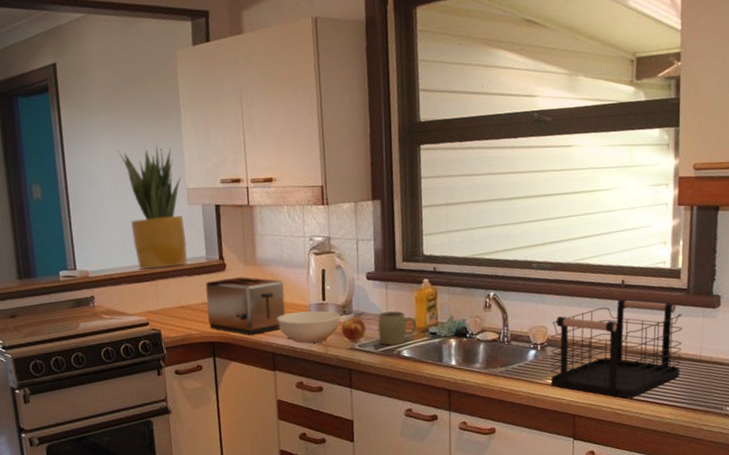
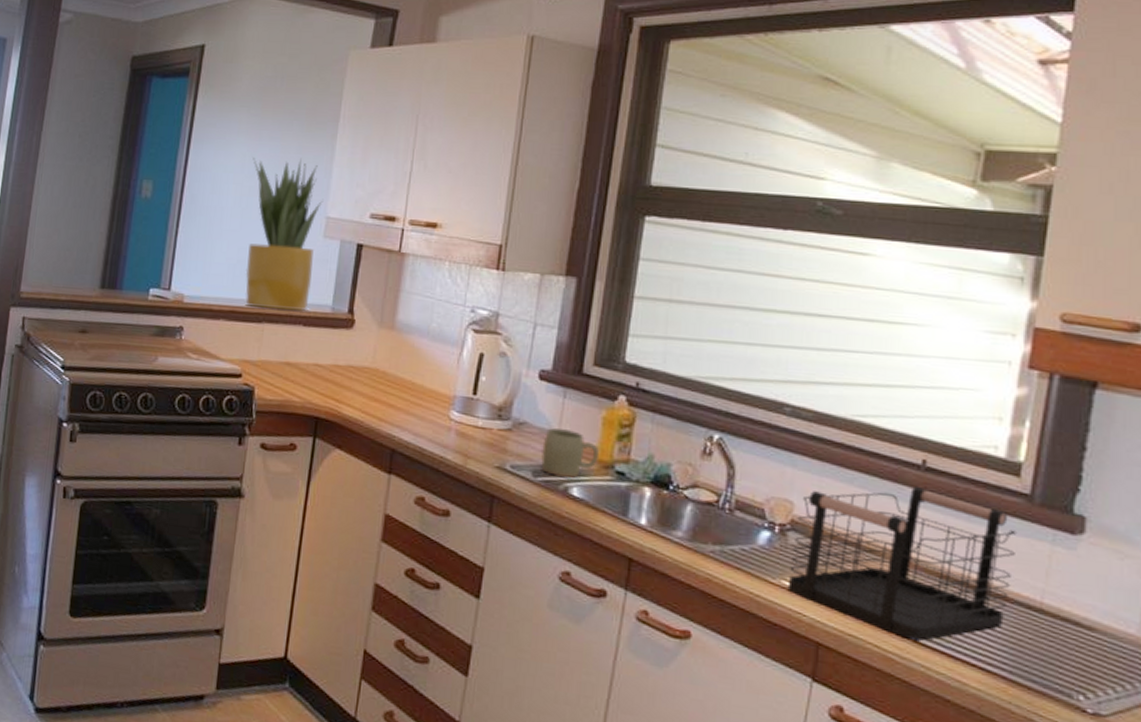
toaster: present [205,276,285,335] -> none [316,337,425,420]
bowl: present [277,310,341,344] -> none [406,401,494,450]
fruit: present [341,317,367,343] -> none [490,425,527,461]

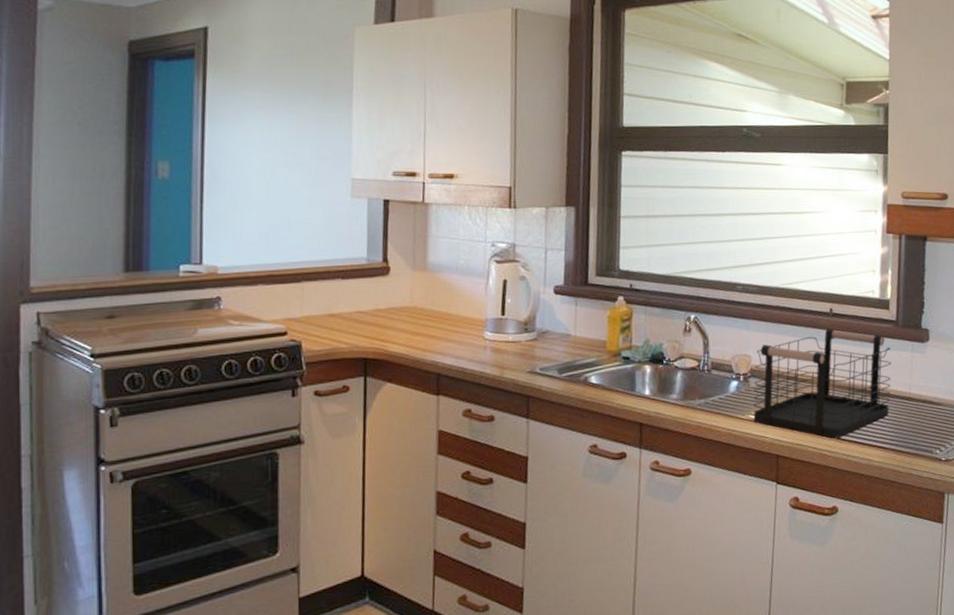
planter: present [245,158,323,312] -> none [272,128,347,269]
mug: present [541,428,599,478] -> none [563,331,608,370]

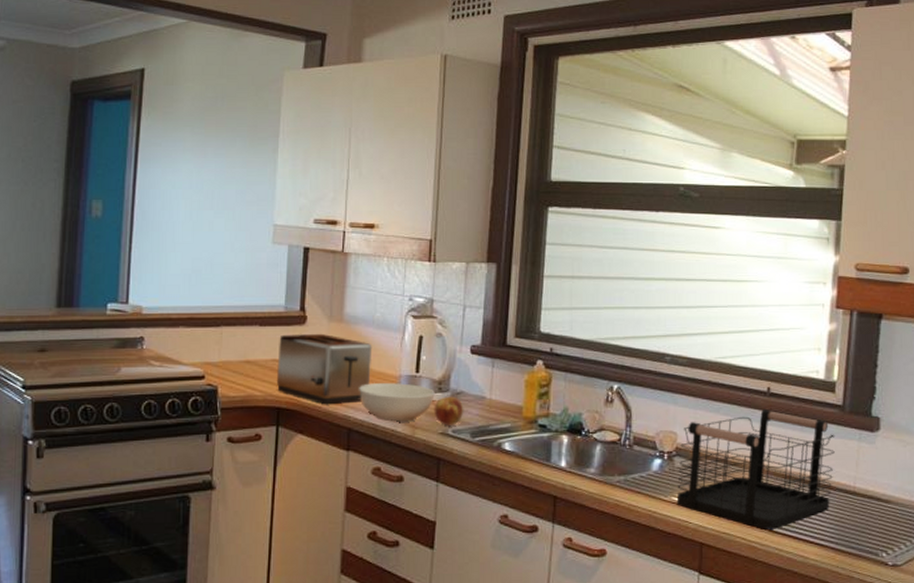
toaster: none [361,282,458,352] -> present [276,333,372,404]
bowl: none [446,326,521,365] -> present [359,383,435,422]
fruit: none [521,335,551,365] -> present [434,396,464,427]

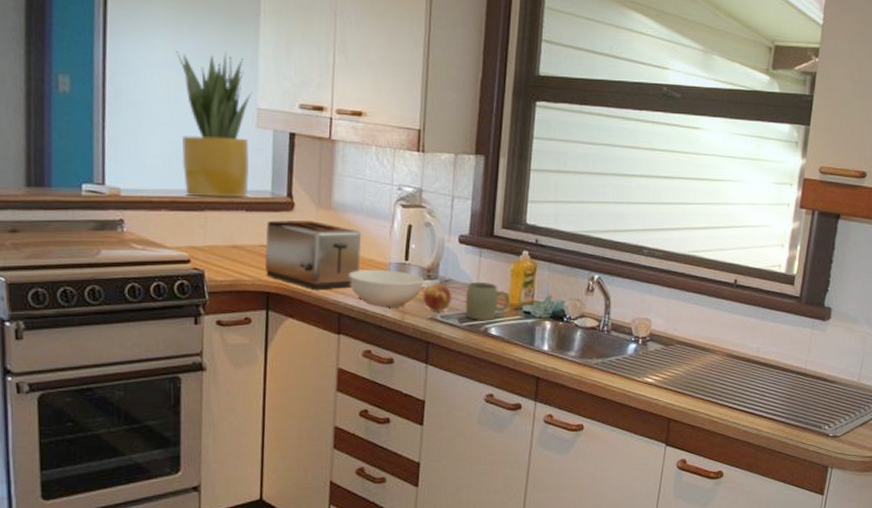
planter: none [200,173,270,313] -> present [176,51,253,198]
mug: none [477,394,524,435] -> present [465,282,509,320]
dish rack: present [676,408,836,529] -> none [648,298,792,406]

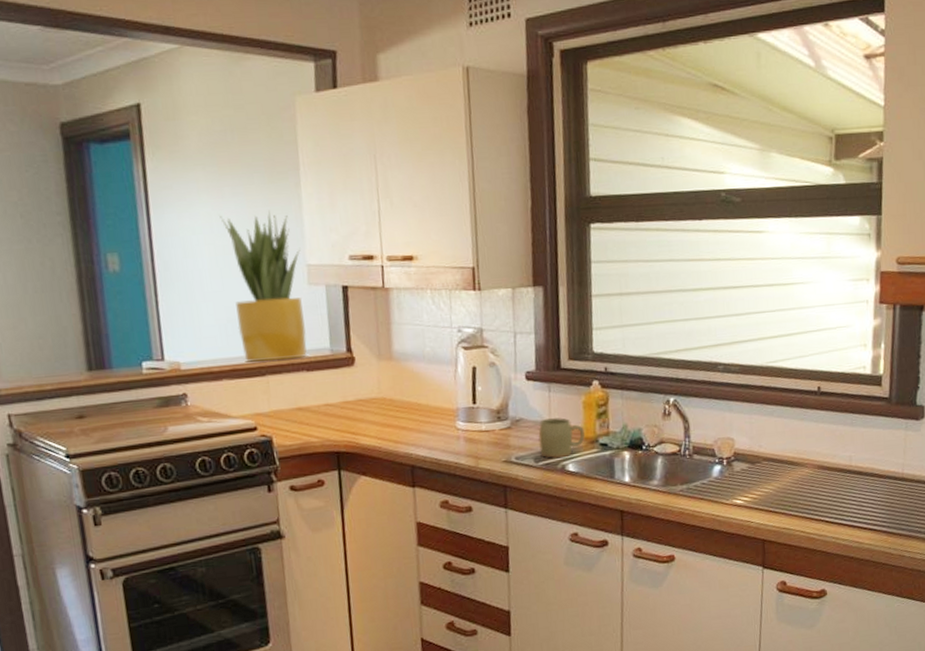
toaster: present [264,220,362,289] -> none [329,373,428,444]
bowl: present [349,270,424,307] -> none [417,416,495,456]
fruit: present [423,283,452,313] -> none [494,424,525,454]

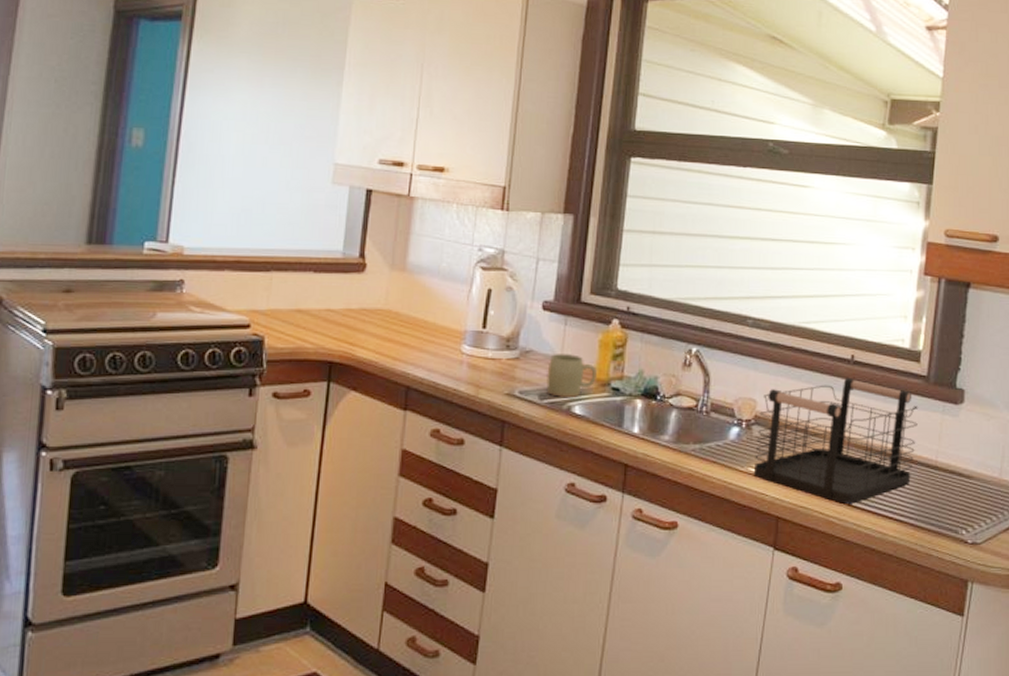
planter: present [220,211,307,362] -> none [250,105,331,258]
dish rack: none [737,407,884,521] -> present [753,377,919,504]

